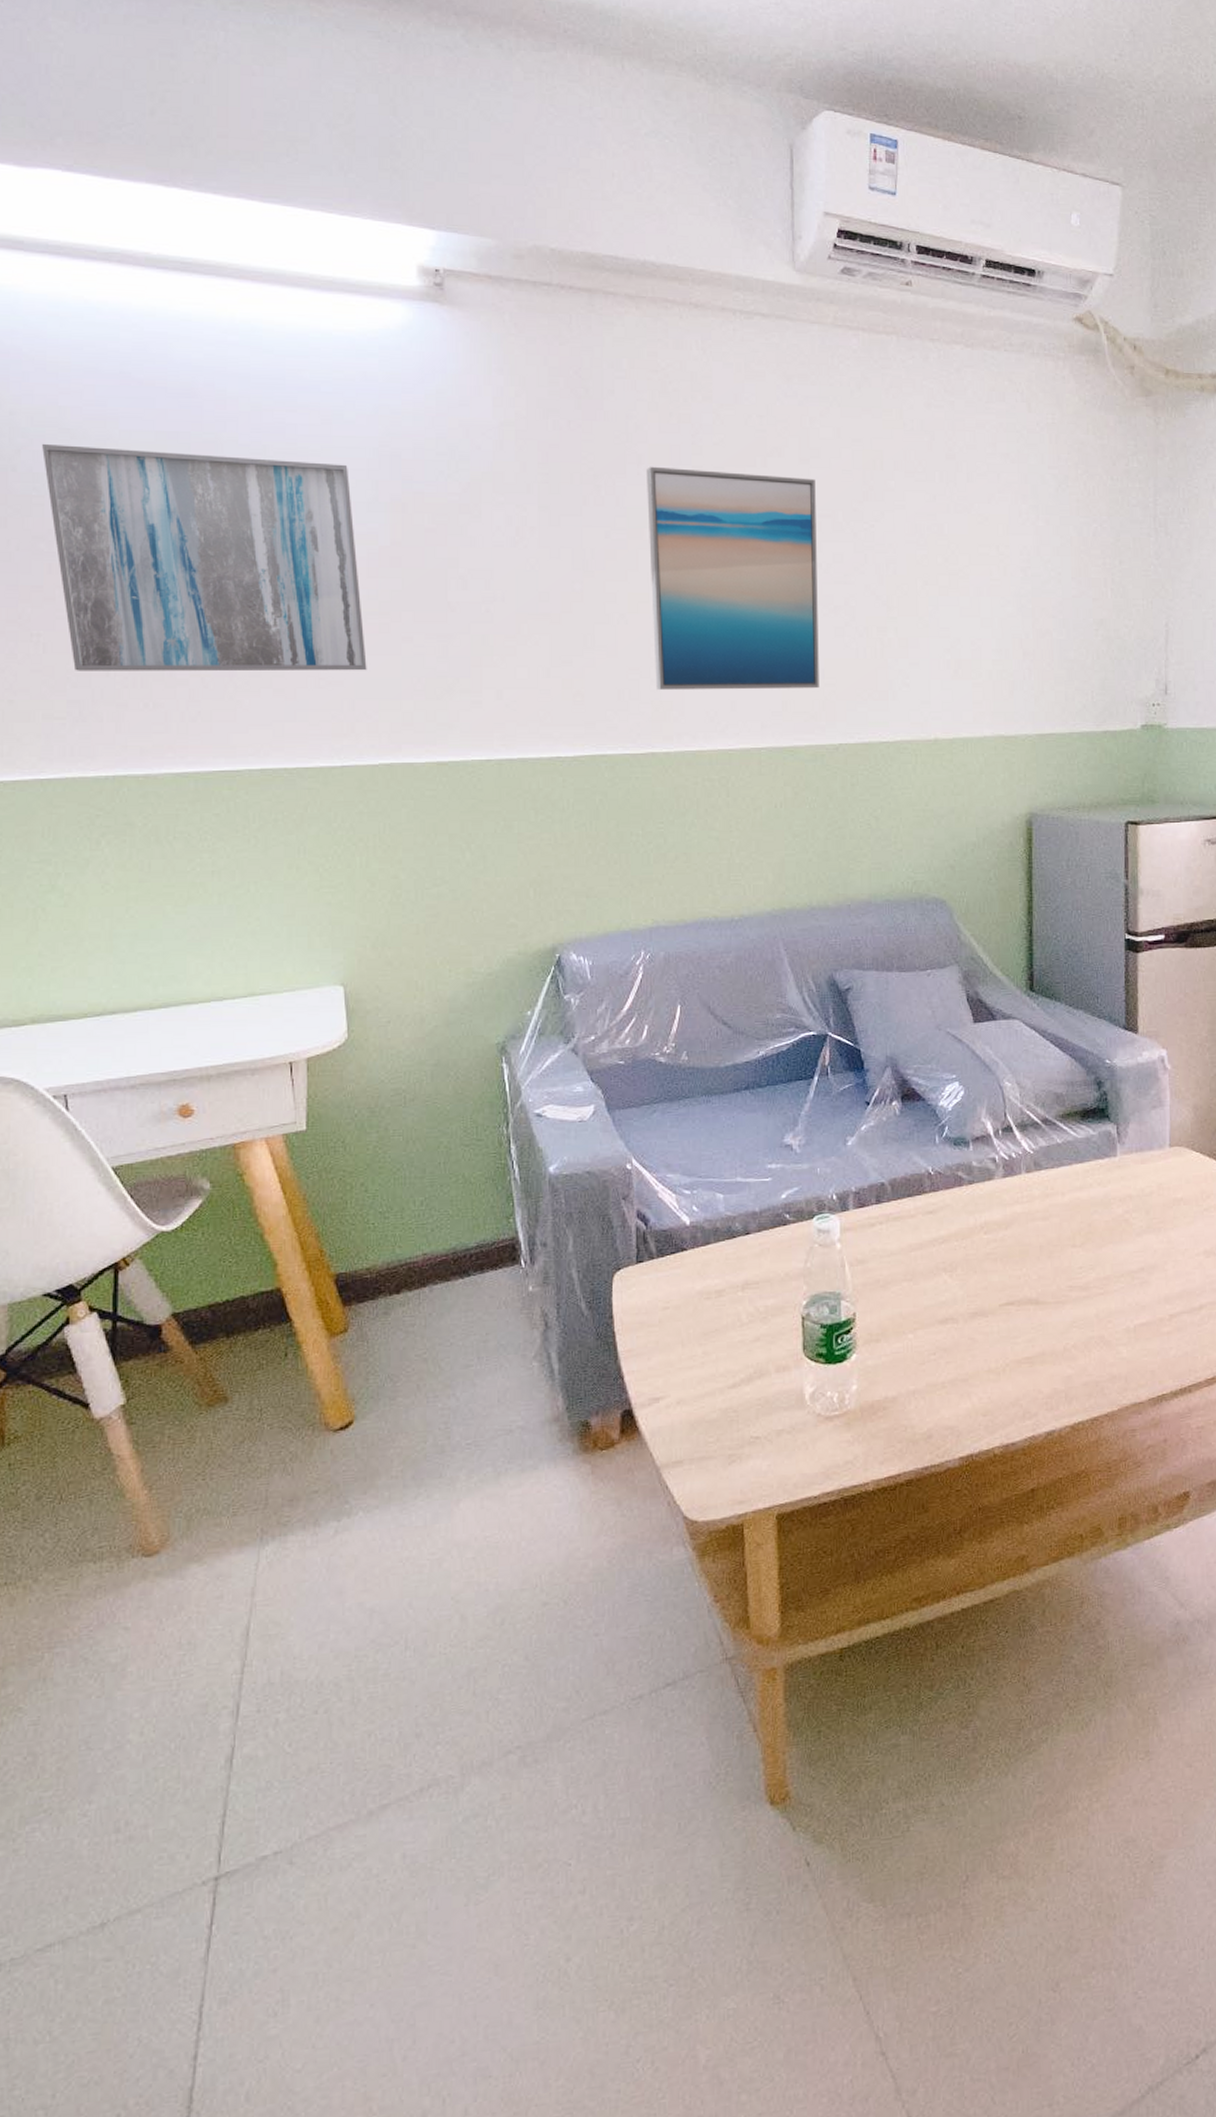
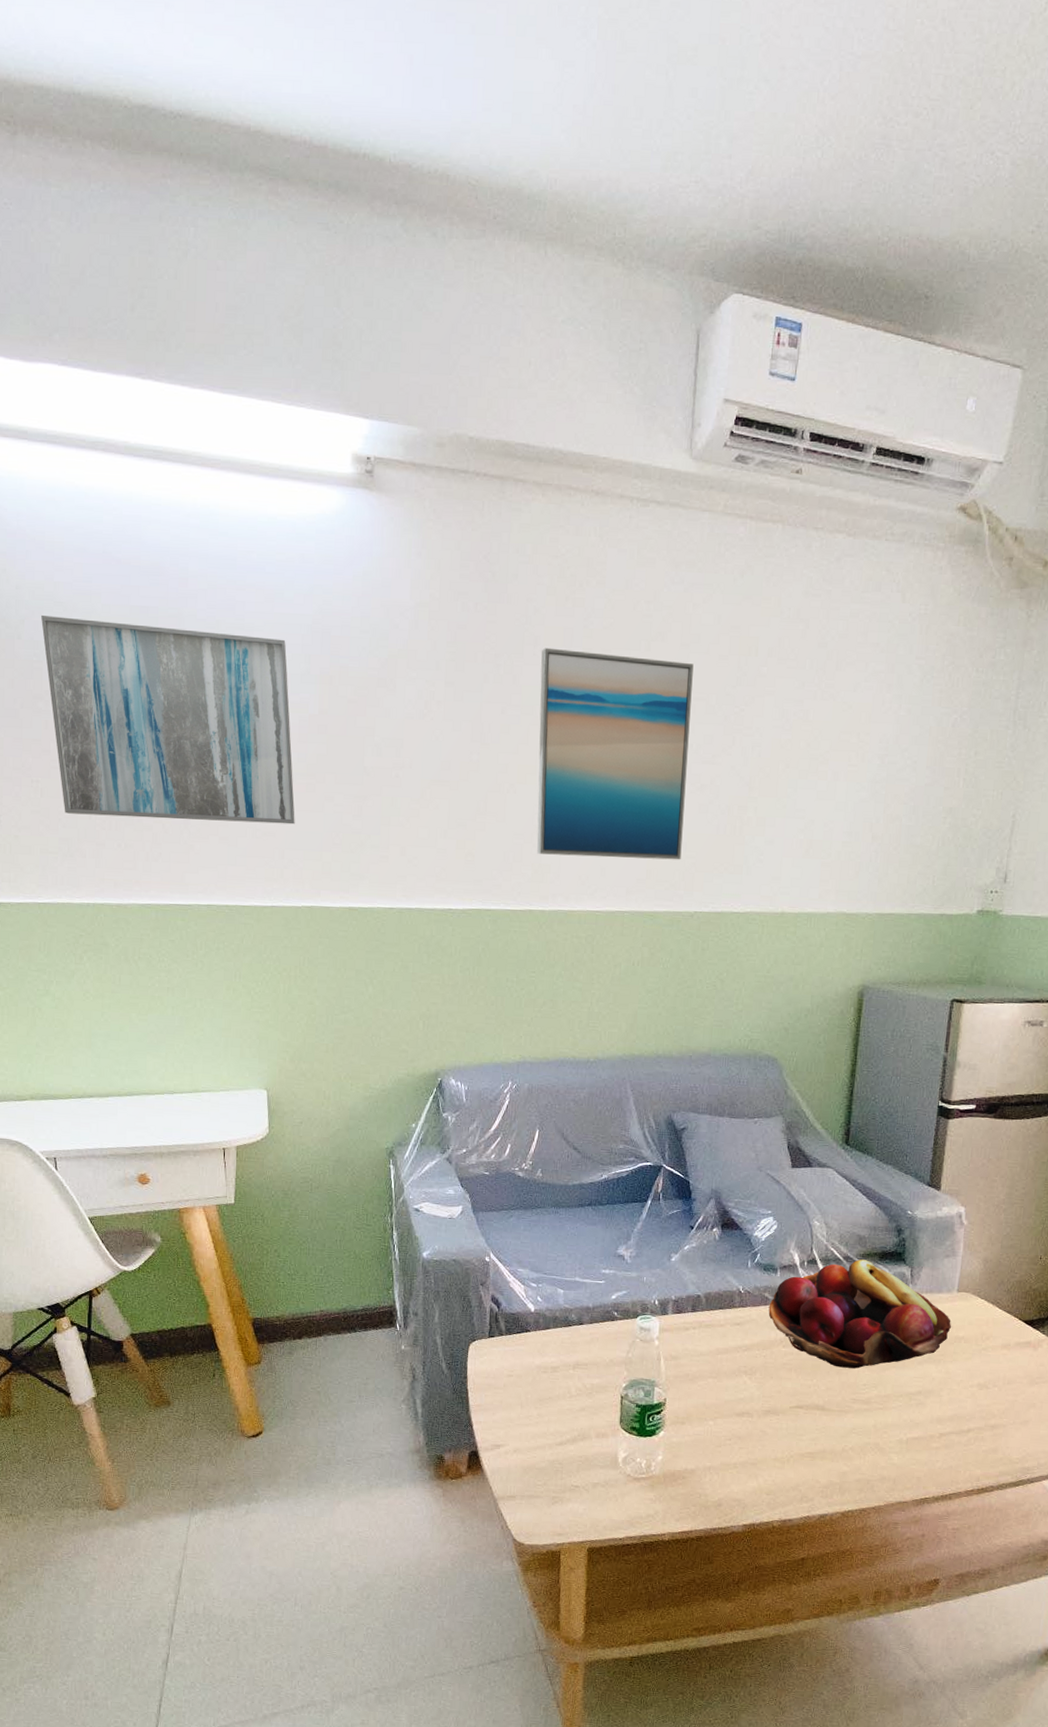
fruit basket: none [964,1121,1169,1251] -> present [768,1259,952,1369]

